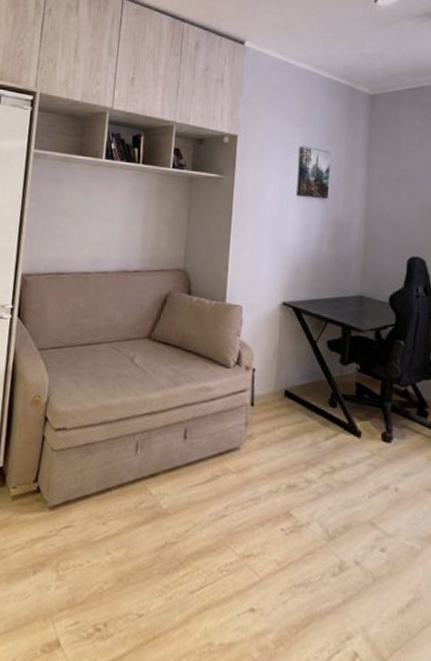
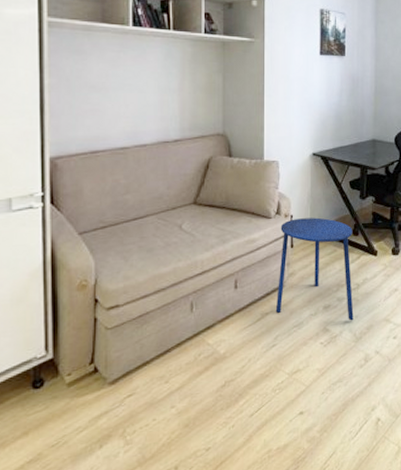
side table: none [228,373,329,513] -> present [275,217,354,321]

